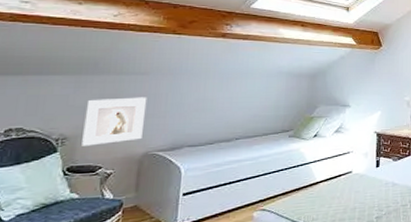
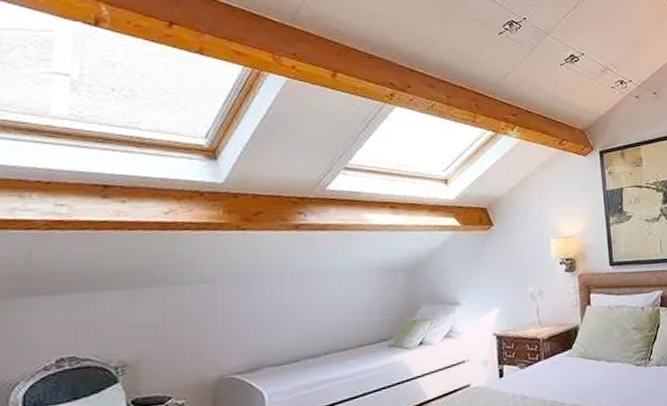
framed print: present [82,97,147,146] -> none [145,310,215,374]

